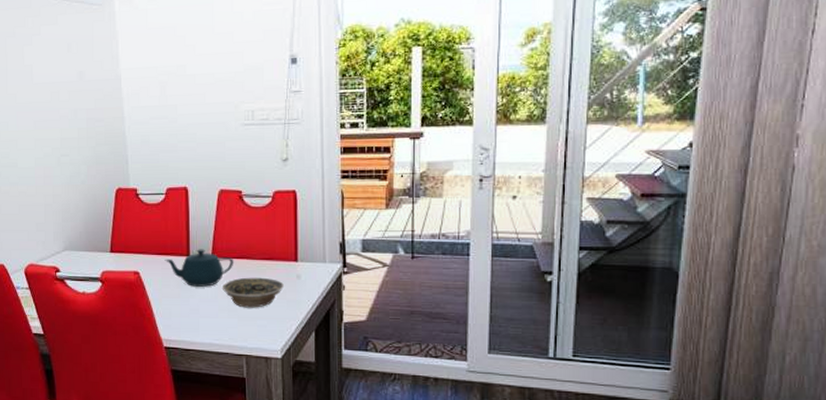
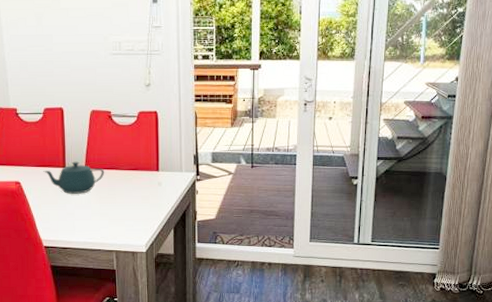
bowl: present [221,277,284,308] -> none [94,185,147,211]

